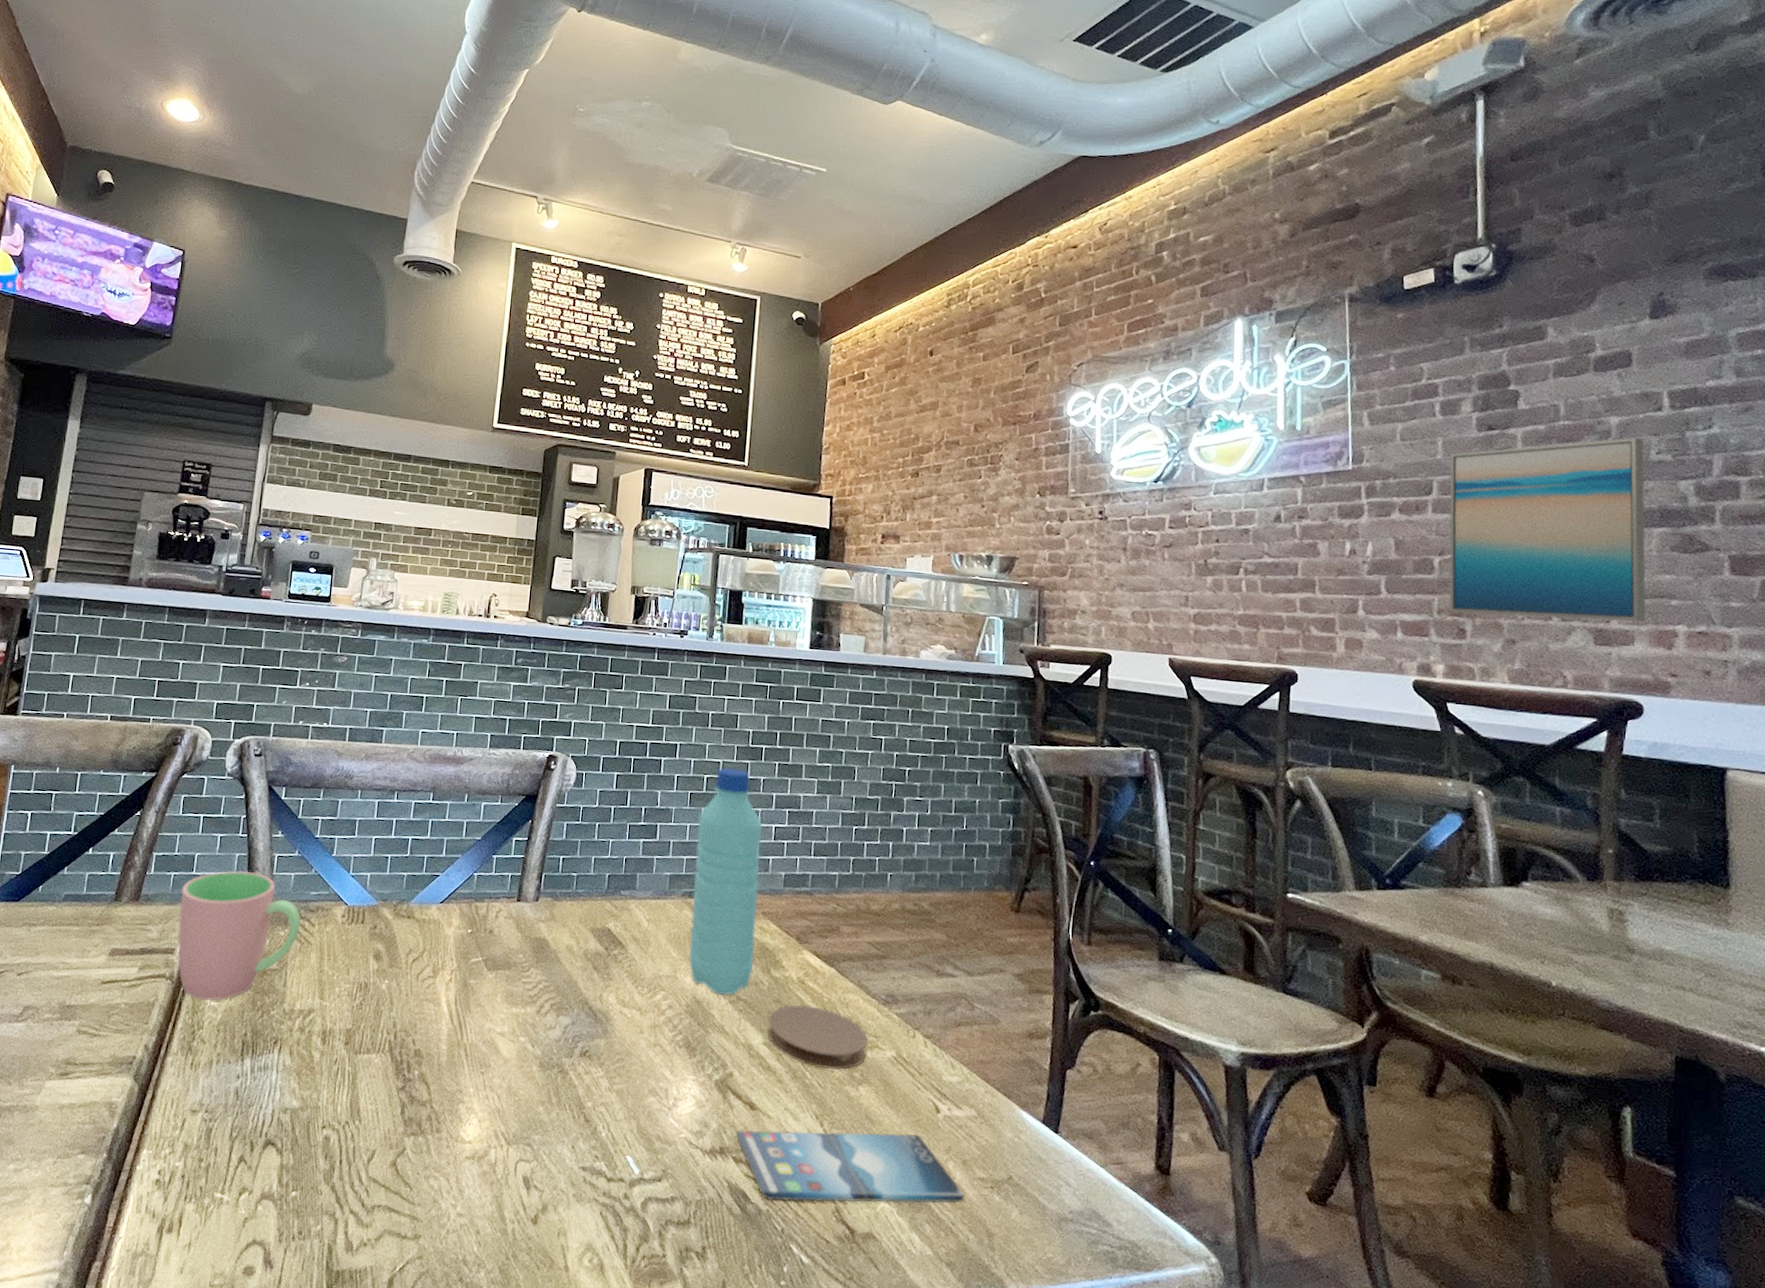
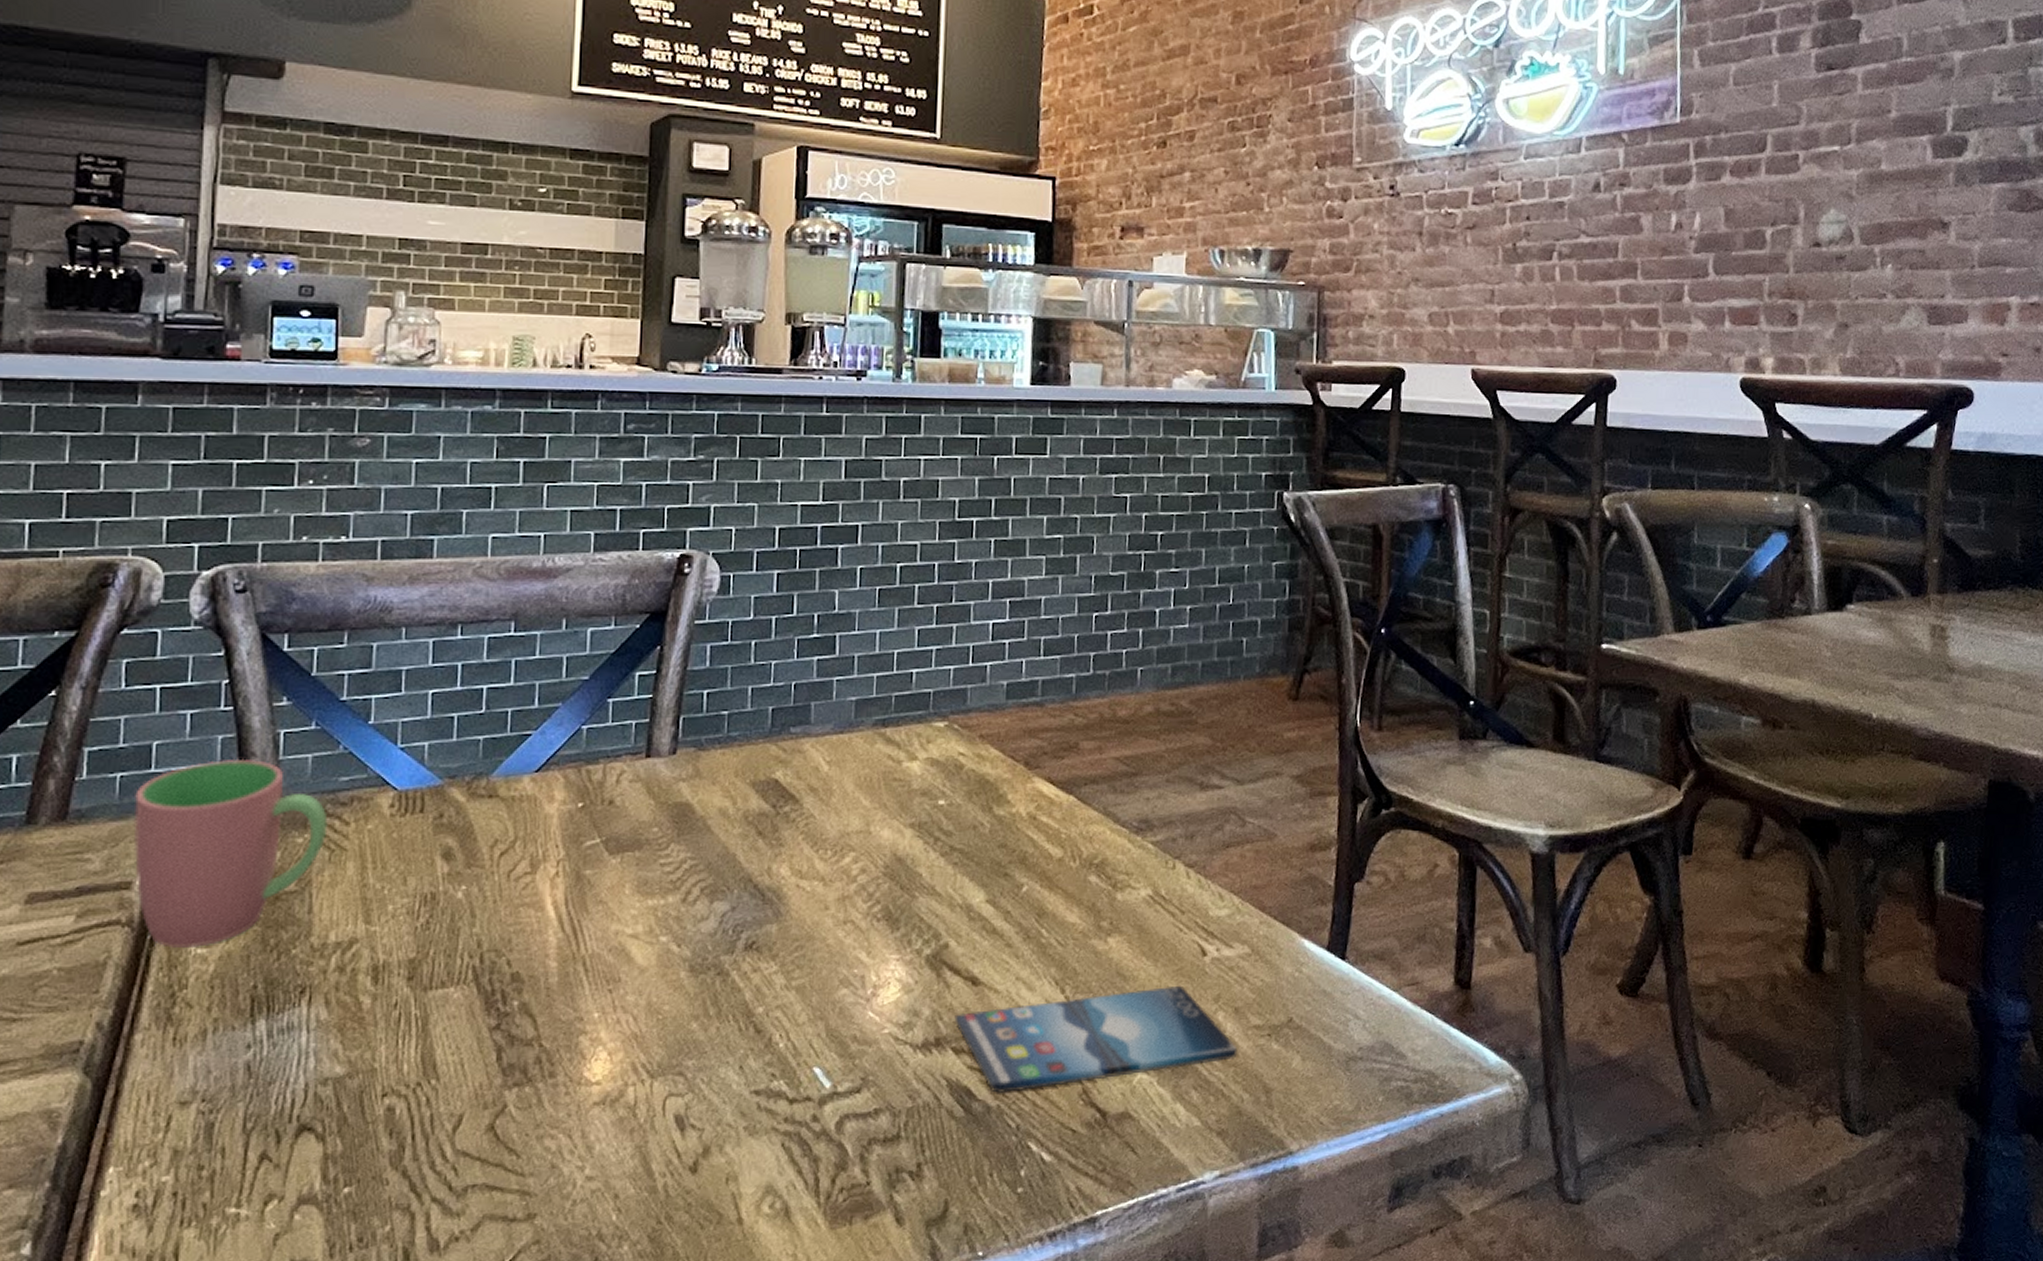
water bottle: present [689,767,762,996] -> none [885,551,976,848]
coaster: present [767,1005,867,1070] -> none [991,846,1117,922]
wall art: present [1449,438,1646,622] -> none [1780,76,1987,295]

